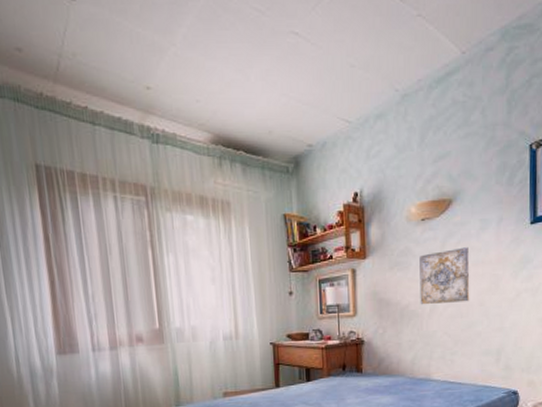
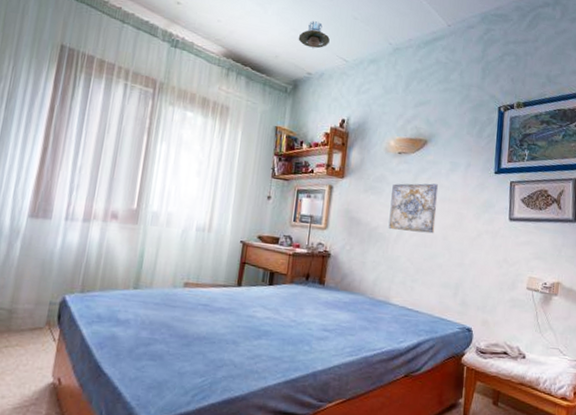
ceiling lamp: none [290,79,326,115] -> present [298,21,330,49]

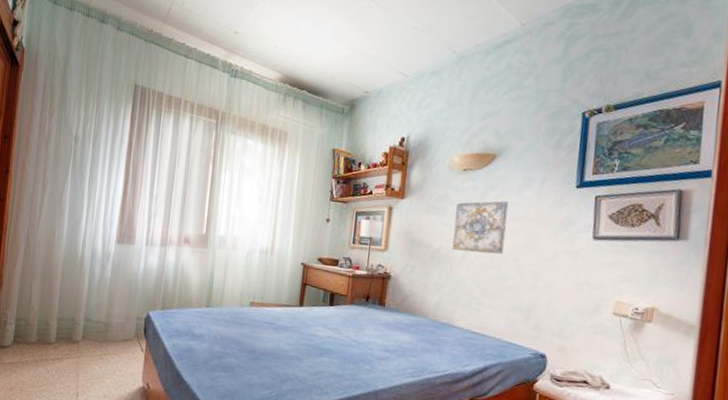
ceiling lamp: present [298,21,330,49] -> none [354,36,388,66]

